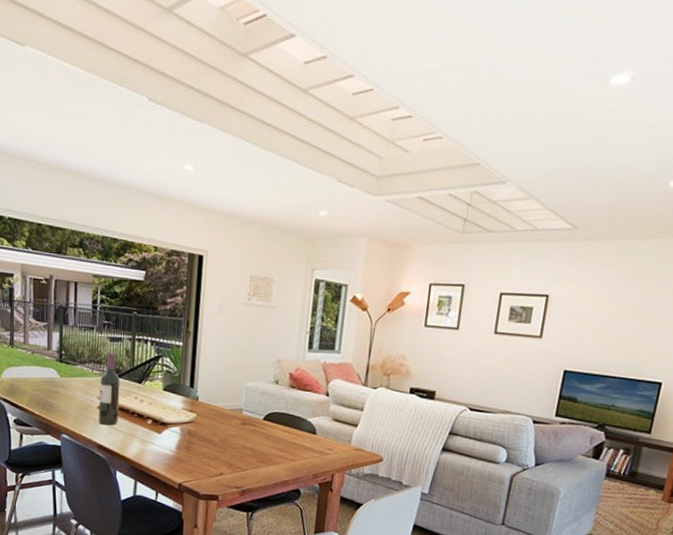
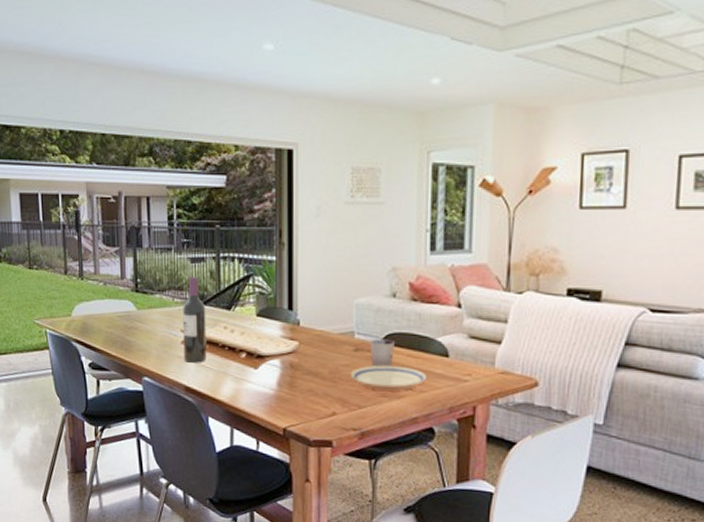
plate: none [237,437,298,459] -> present [351,365,428,392]
cup: none [254,416,274,439] -> present [370,338,394,368]

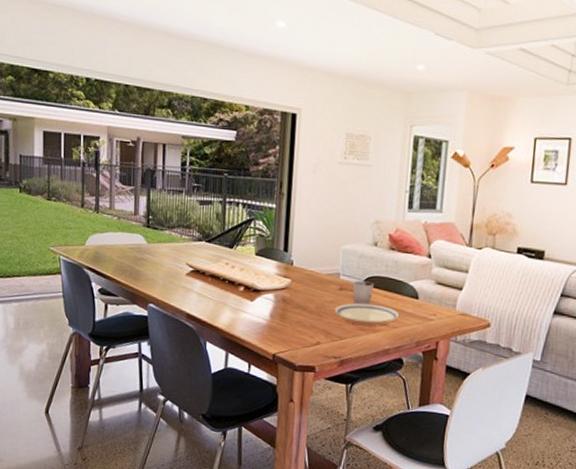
wine bottle: present [183,276,207,363] -> none [187,217,211,294]

